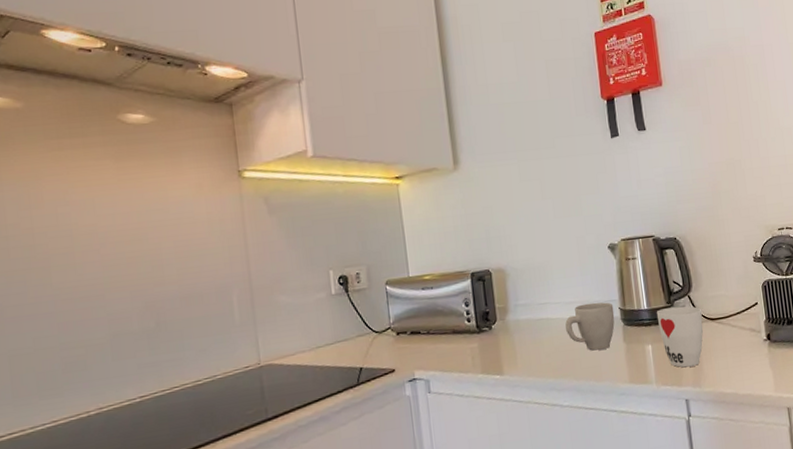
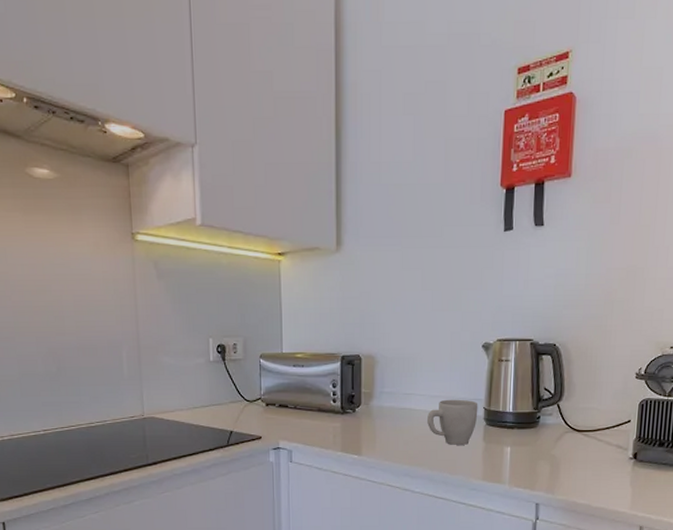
cup: present [656,306,704,368] -> none [521,414,570,473]

